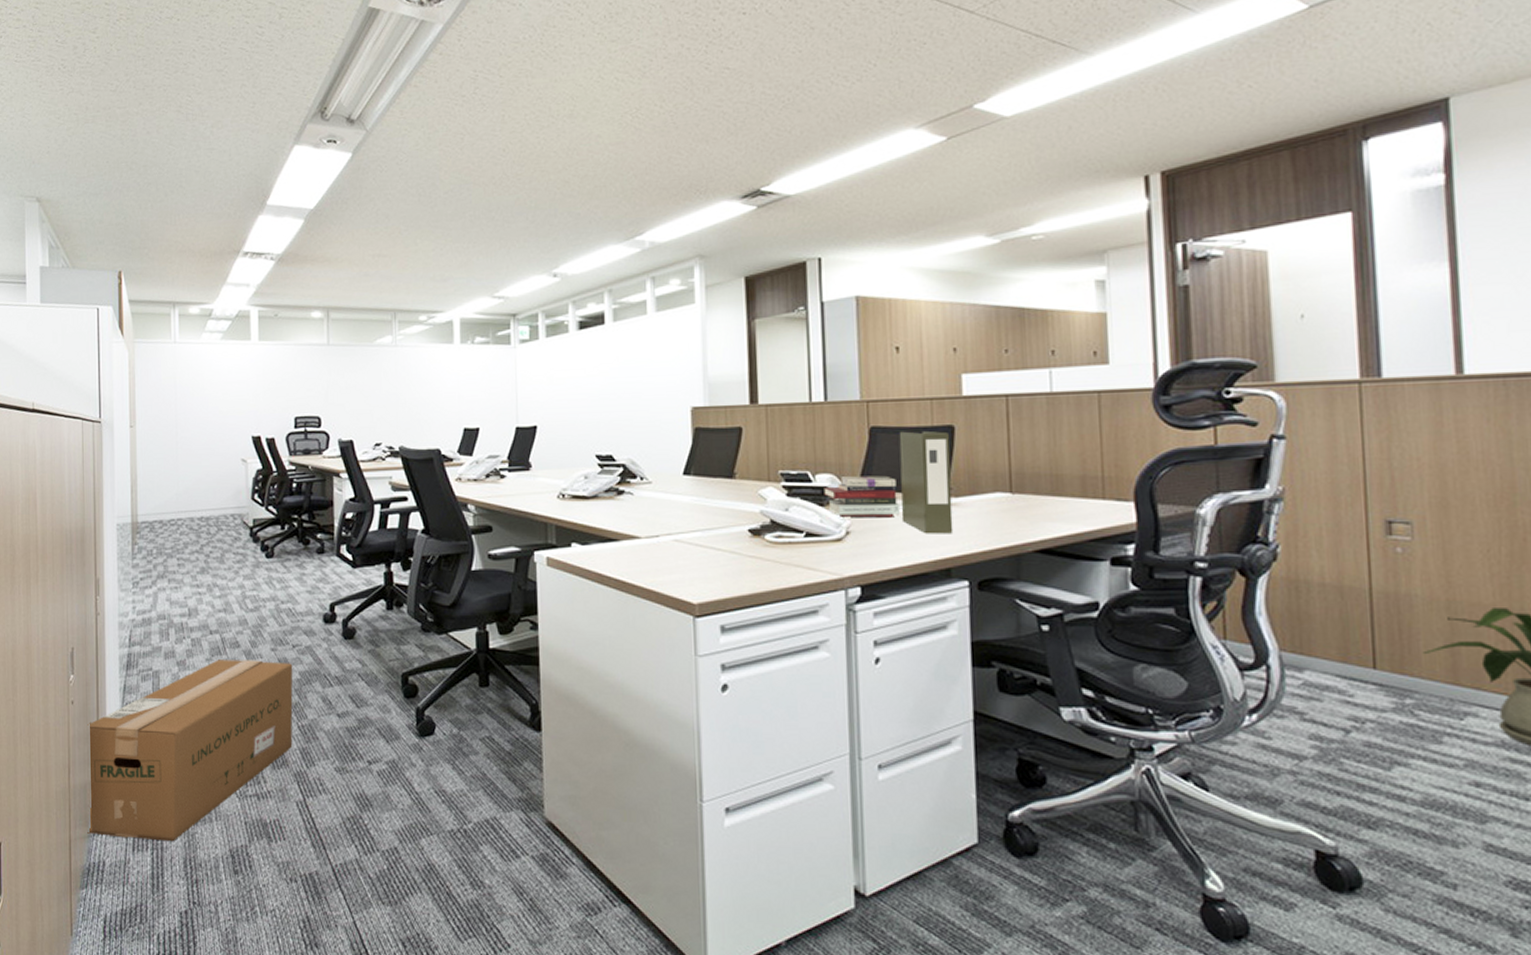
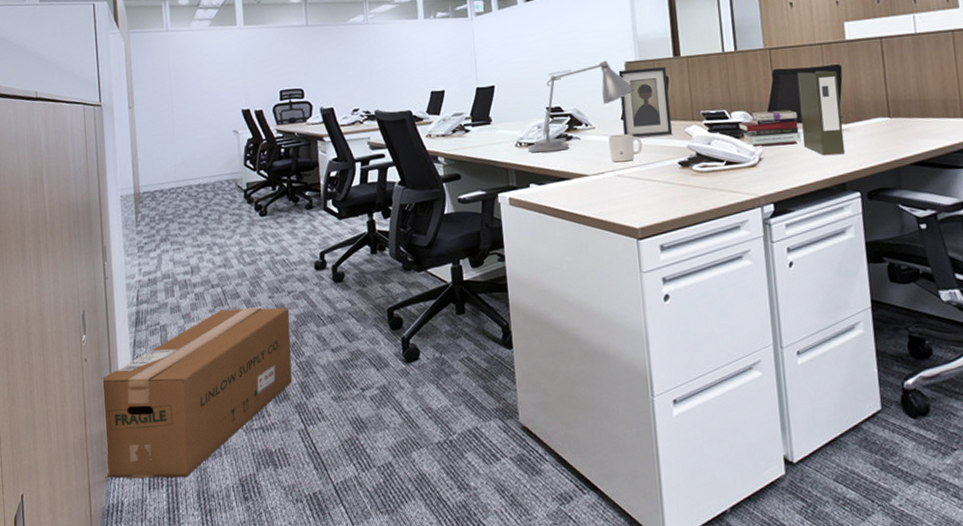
desk lamp: none [571,403,700,507] -> present [527,60,634,153]
mug: none [666,491,706,525] -> present [608,133,643,163]
picture frame: none [683,414,744,498] -> present [618,66,673,138]

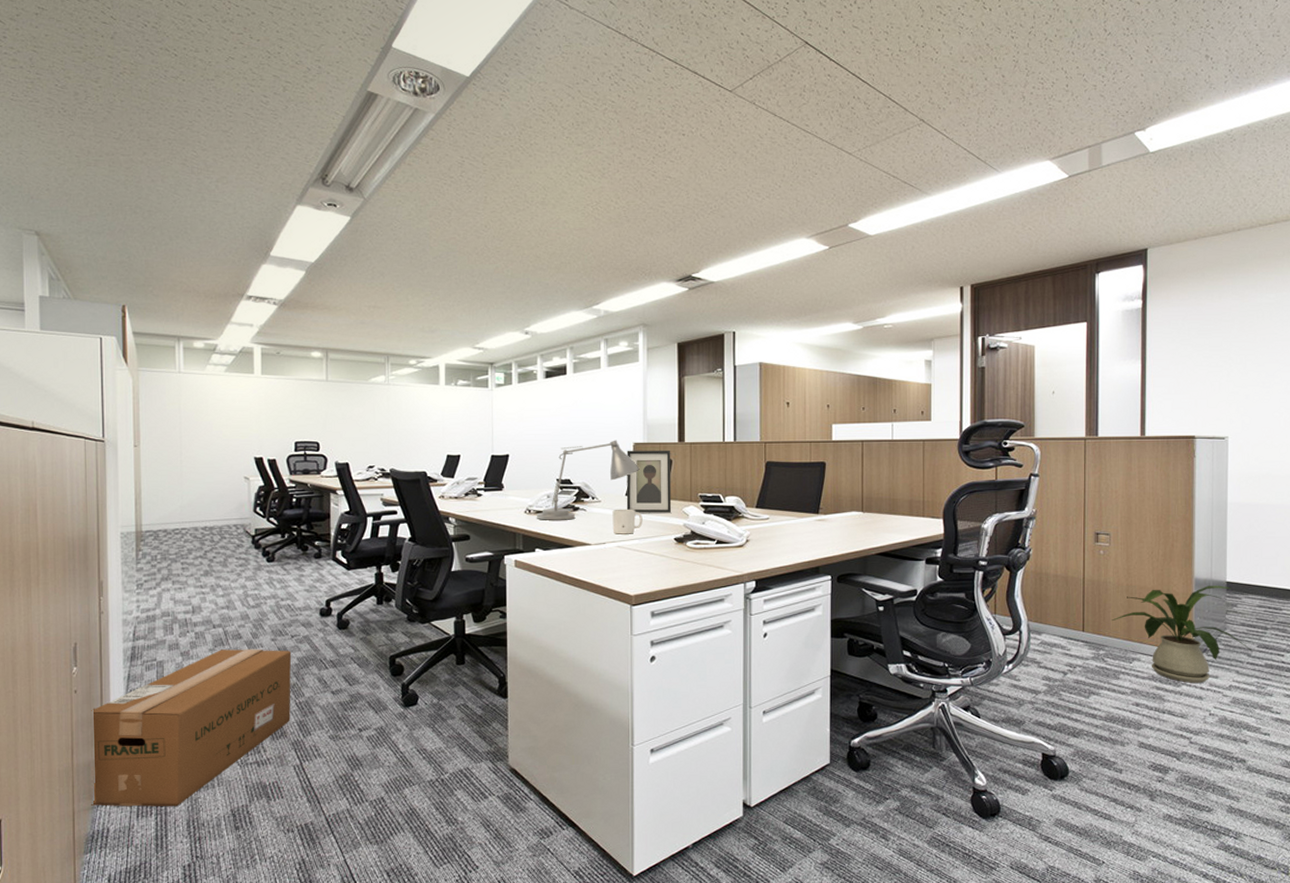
books: present [738,109,803,147] -> none [731,498,786,530]
binder: present [796,70,846,156] -> none [786,465,823,542]

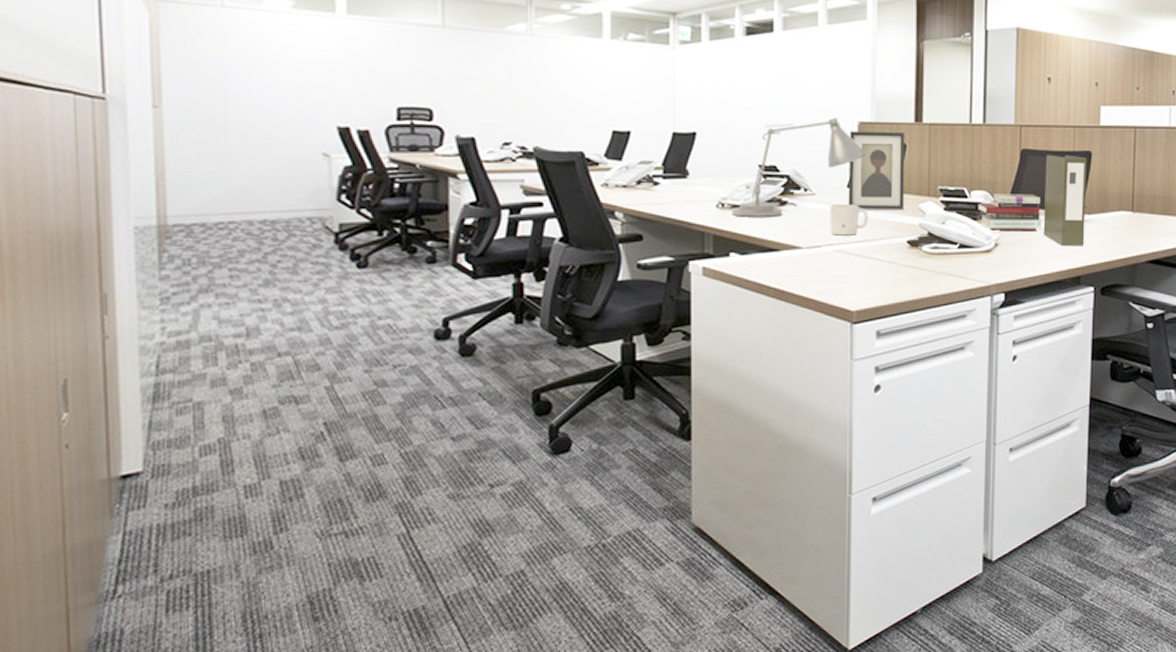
box: present [91,649,292,807] -> none [92,383,394,600]
books: none [731,498,786,530] -> present [978,194,1043,232]
binder: none [786,465,823,542] -> present [1043,154,1088,247]

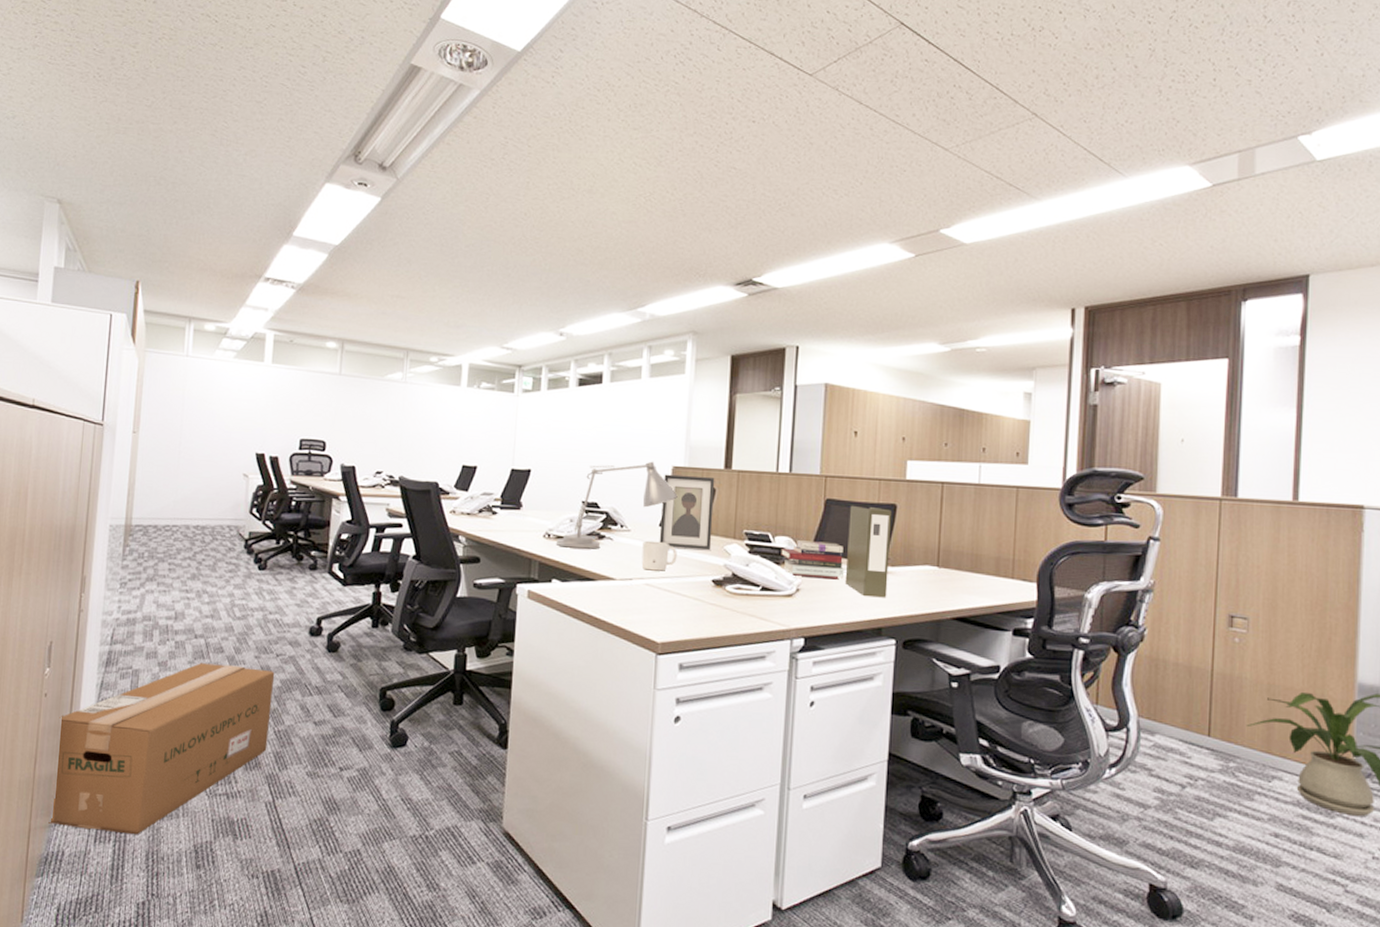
box: none [92,383,394,600] -> present [48,663,275,835]

